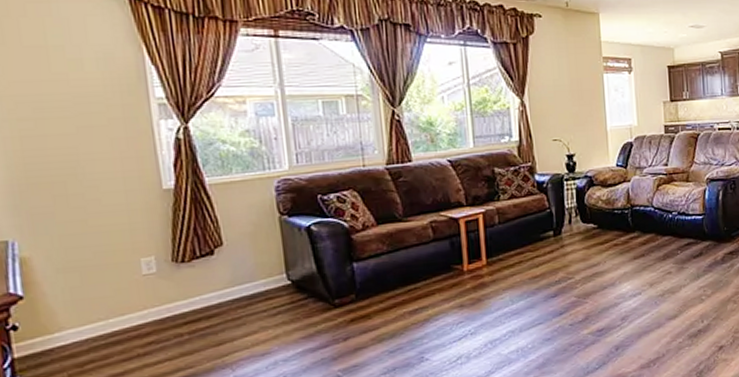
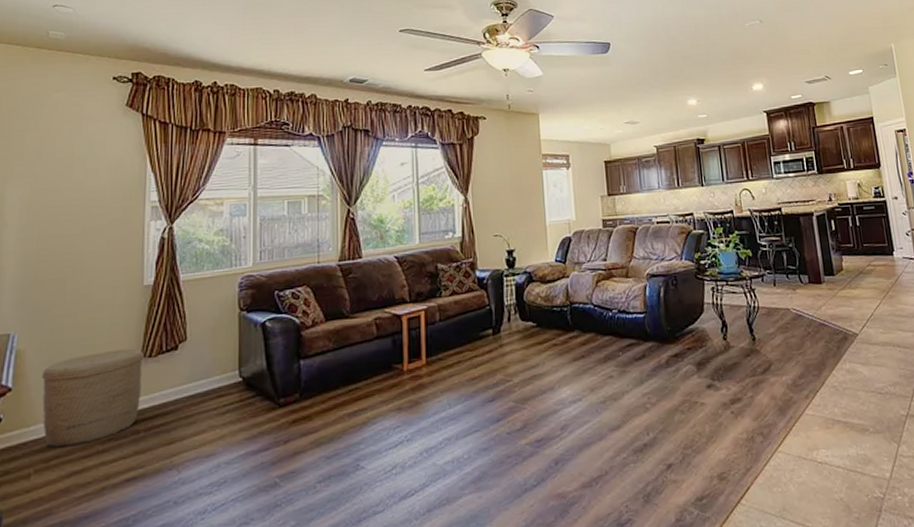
basket: none [56,253,179,353] -> present [41,348,144,448]

